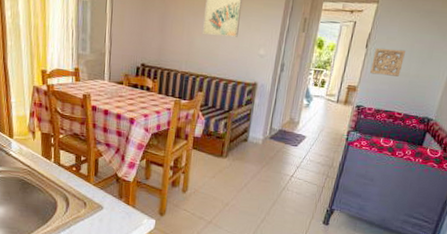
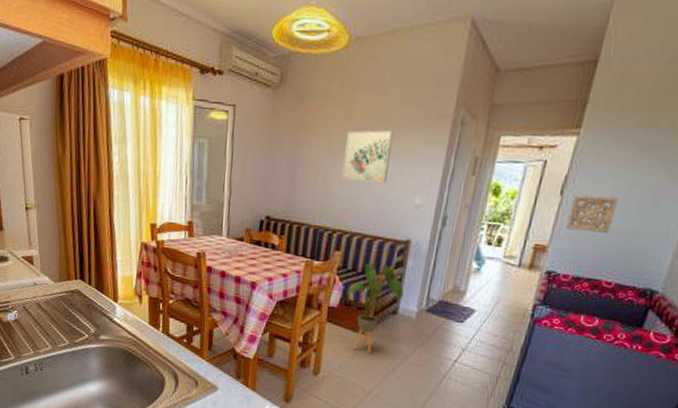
house plant: none [208,101,252,173] -> present [346,262,404,354]

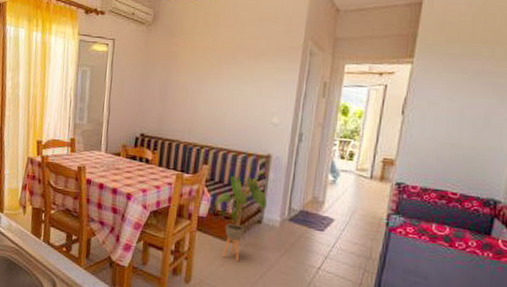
wall art: present [342,130,395,183] -> none [208,59,253,104]
wall ornament: present [566,194,618,233] -> none [410,114,453,148]

